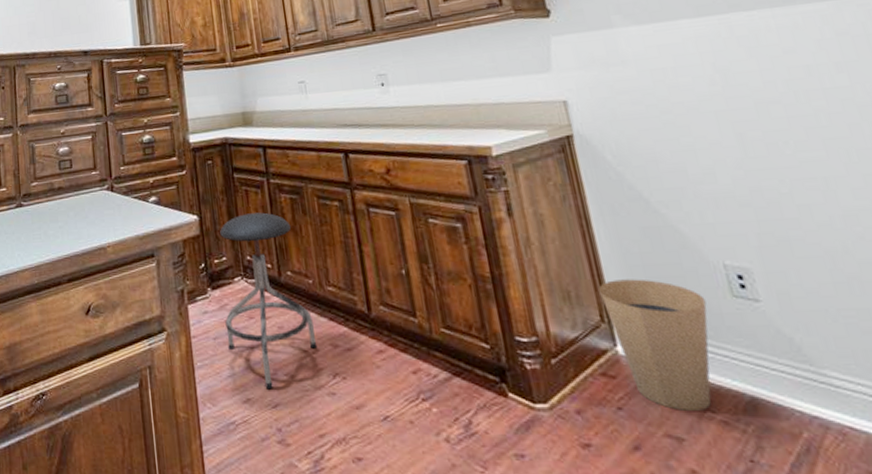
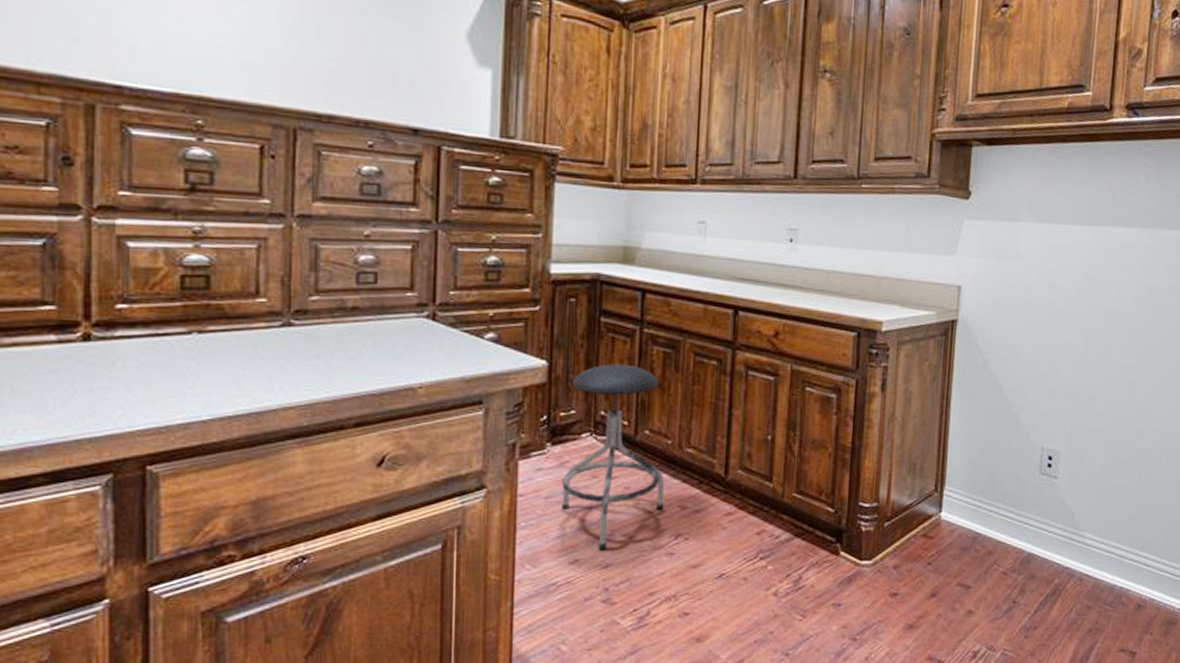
trash can: present [598,279,712,412] -> none [940,455,1020,566]

